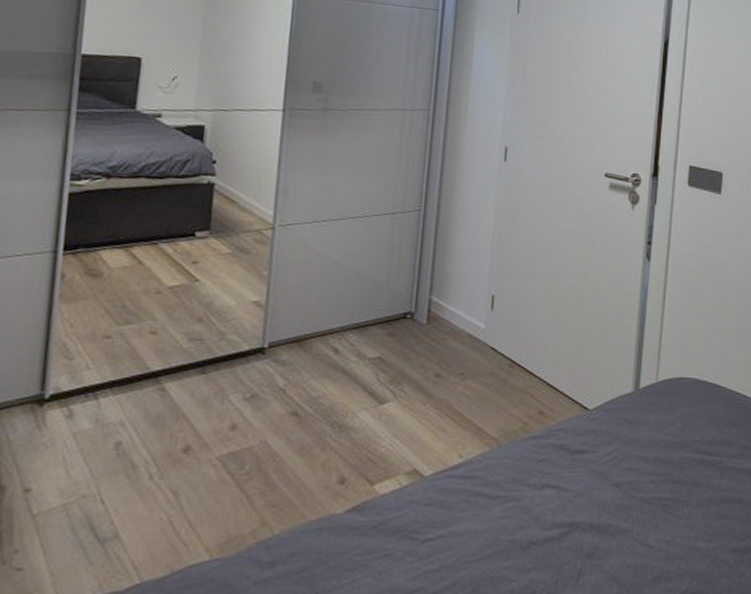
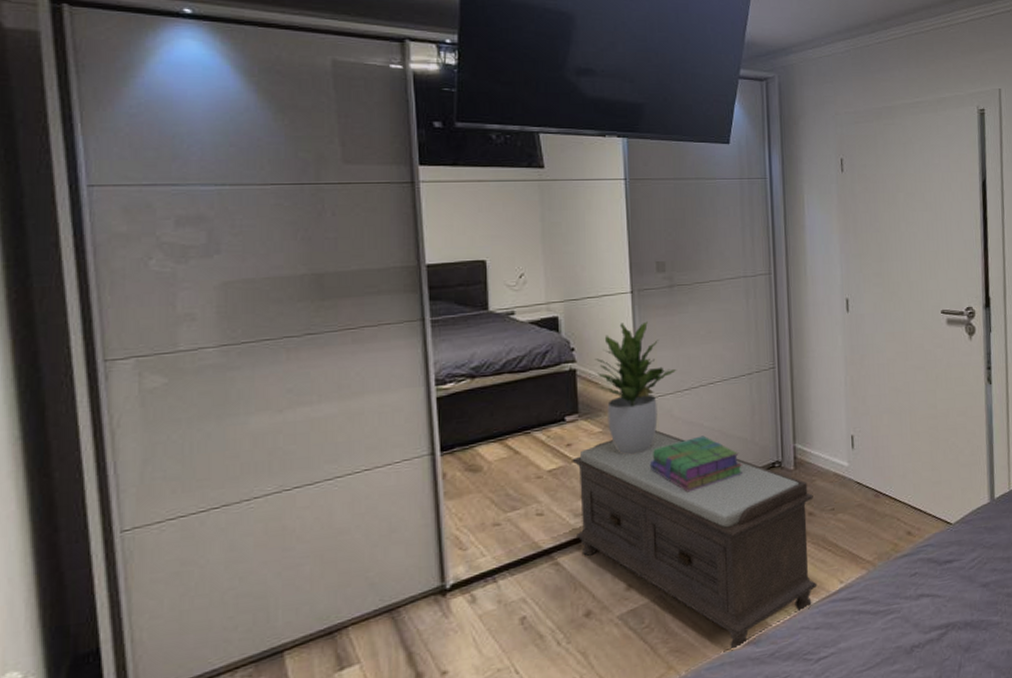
bench: none [188,260,443,516] -> present [572,430,818,651]
potted plant: none [231,141,318,283] -> present [594,321,677,456]
stack of books: none [274,272,372,332] -> present [649,435,742,492]

